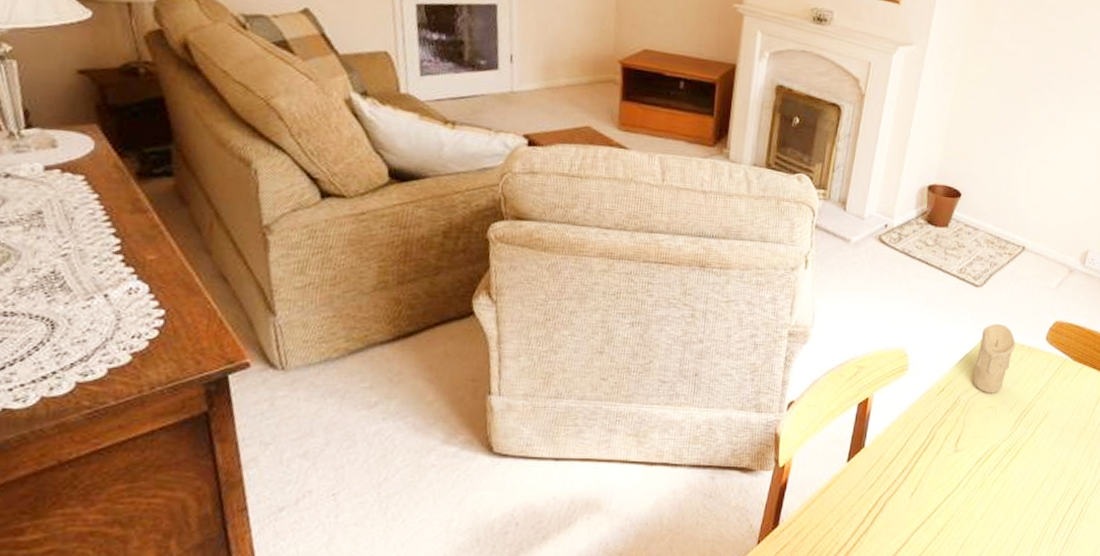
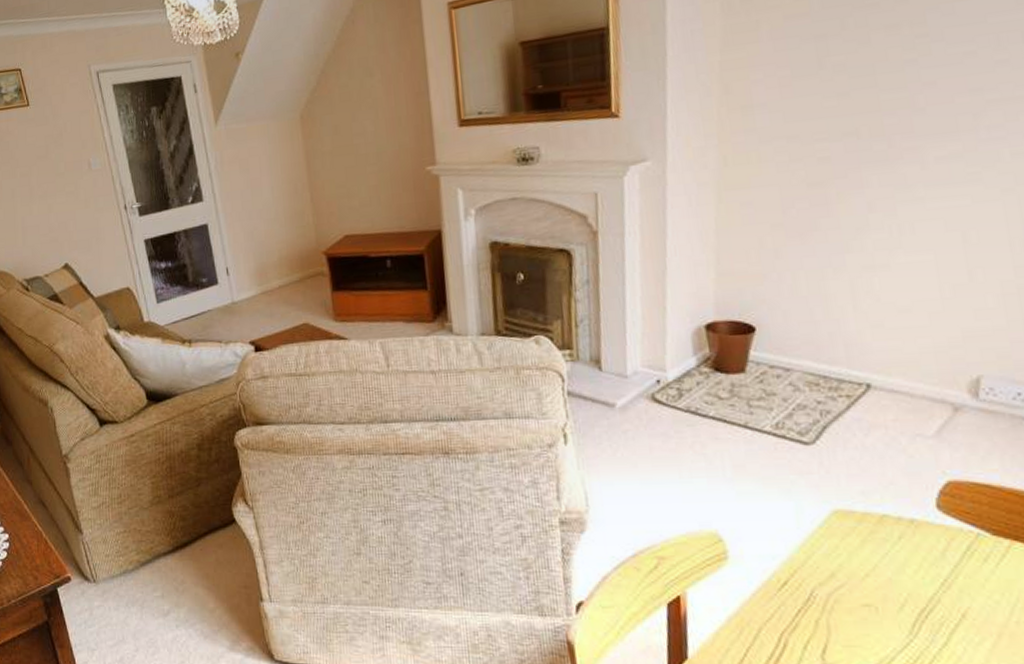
candle: present [972,324,1016,394] -> none [826,491,887,587]

